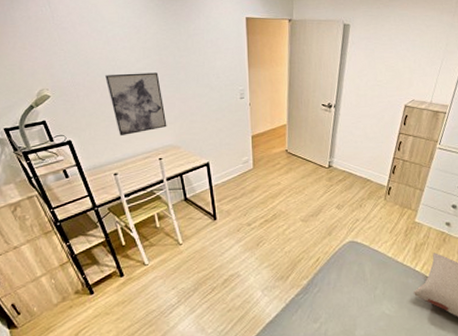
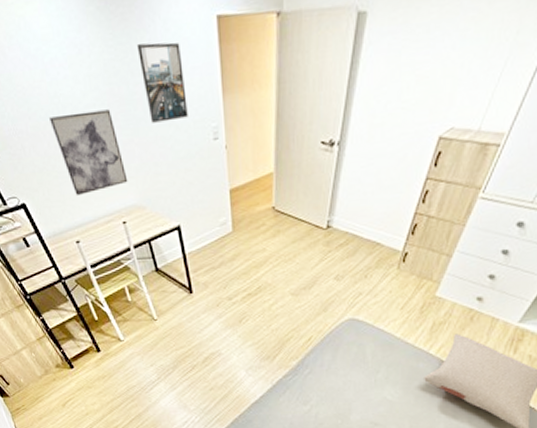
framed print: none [184,30,221,84] -> present [136,42,188,123]

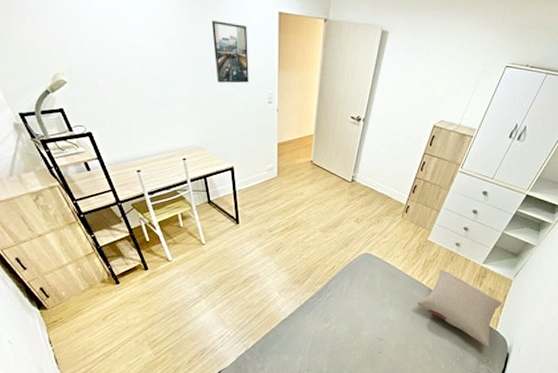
wall art: present [49,109,128,197] -> none [126,63,191,132]

